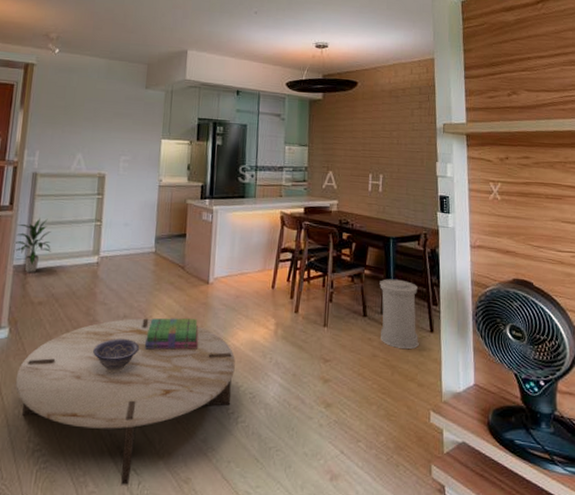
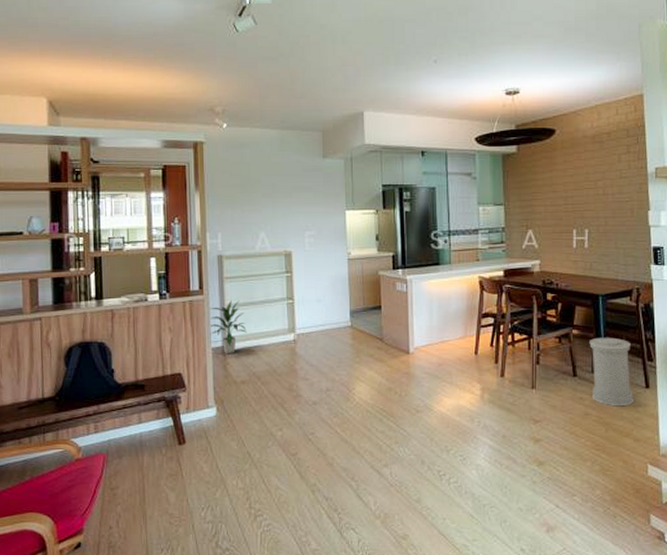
coffee table: present [15,318,235,485] -> none [229,390,443,543]
decorative bowl: present [93,339,140,372] -> none [301,411,346,443]
stack of books: present [144,318,199,350] -> none [350,387,405,420]

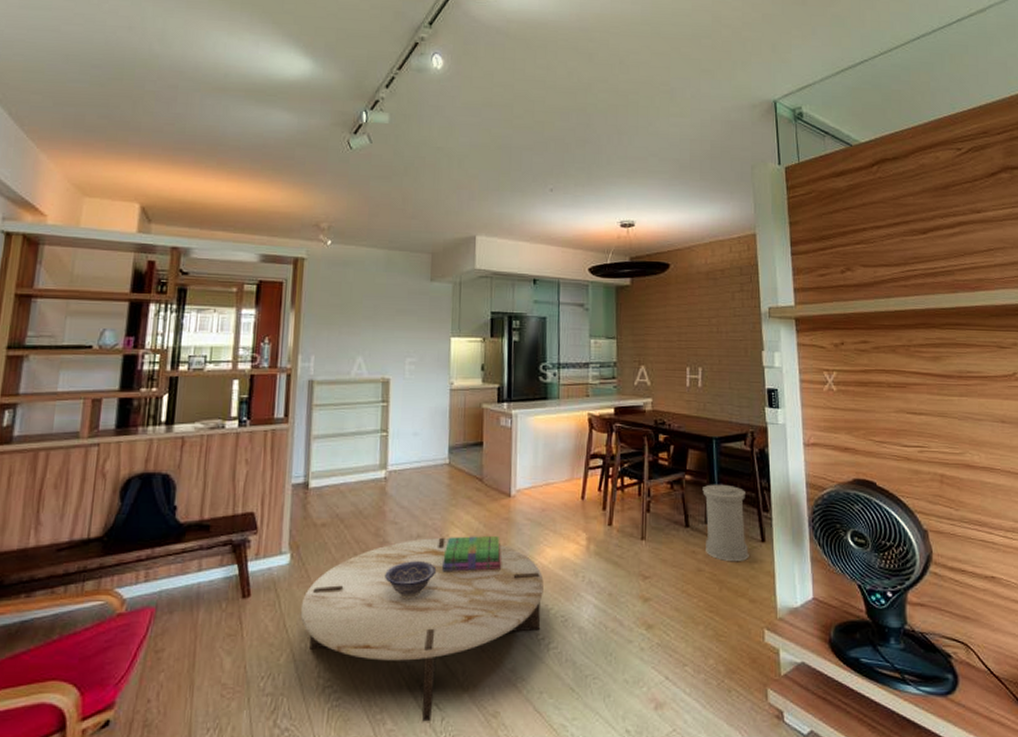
indoor plant: present [210,300,248,354] -> none [291,430,334,492]
coffee table: none [229,390,443,543] -> present [300,537,544,722]
decorative bowl: none [301,411,346,443] -> present [385,561,437,598]
stack of books: none [350,387,405,420] -> present [441,535,502,572]

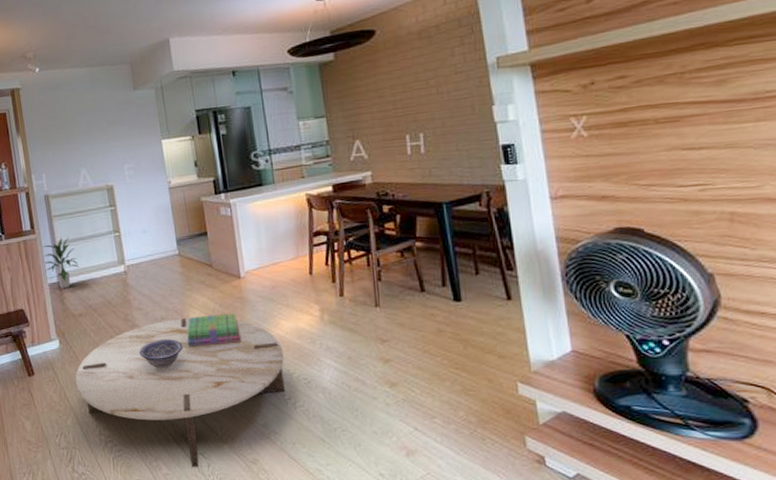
indoor plant: none [291,430,334,492] -> present [43,237,80,289]
trash can: present [702,484,749,562] -> none [436,247,494,321]

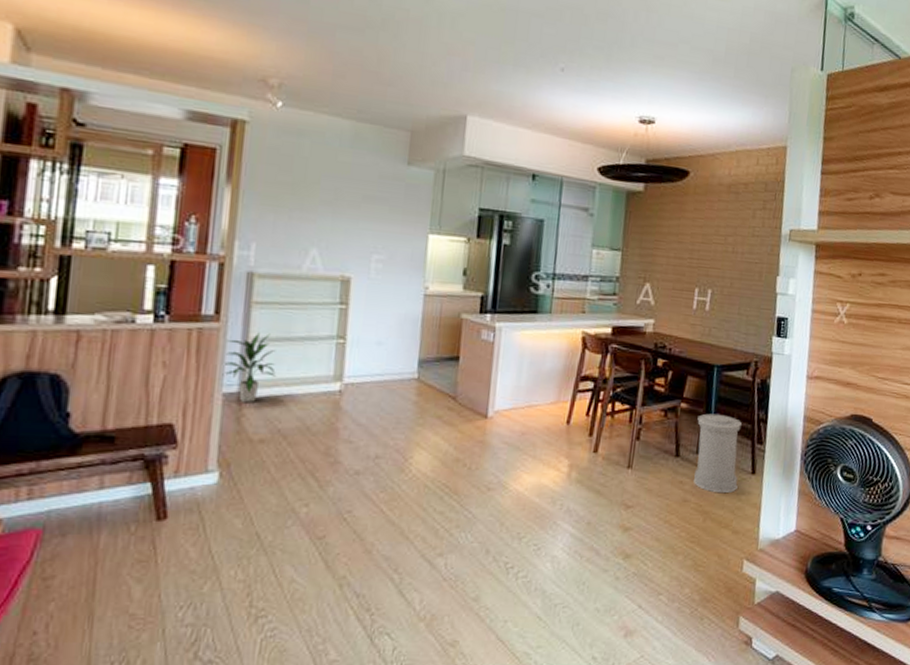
coffee table: present [75,317,286,467] -> none [229,459,518,652]
decorative bowl: present [139,339,184,370] -> none [334,484,397,524]
stack of books: present [187,312,242,347] -> none [402,458,473,497]
trash can: none [436,247,494,321] -> present [693,413,742,494]

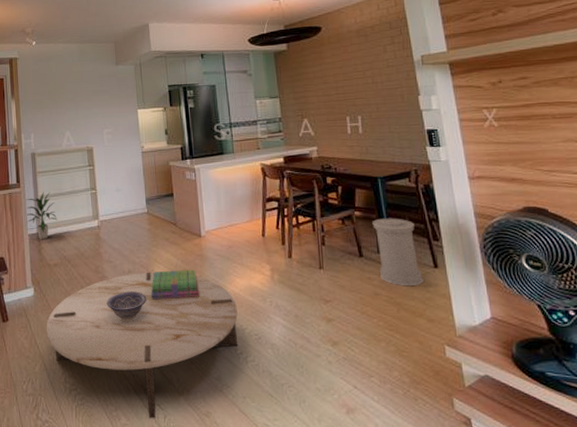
coffee table: none [229,459,518,652] -> present [46,272,238,419]
decorative bowl: none [334,484,397,524] -> present [107,292,147,321]
stack of books: none [402,458,473,497] -> present [150,269,200,300]

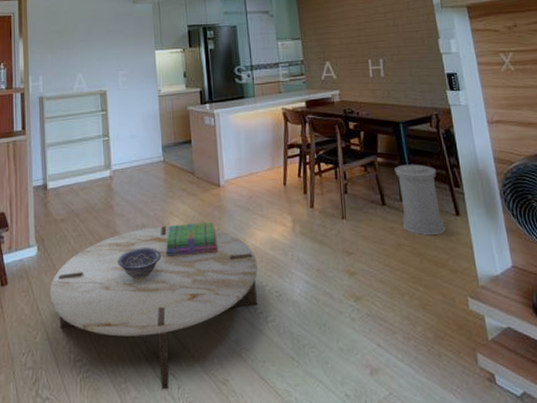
indoor plant: present [26,192,58,240] -> none [31,139,67,193]

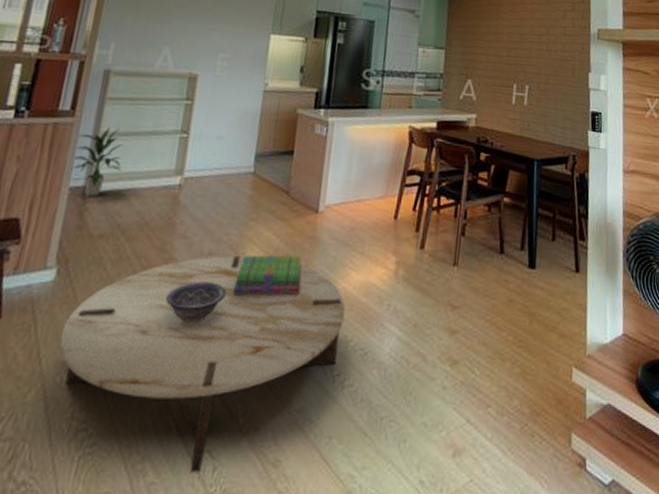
indoor plant: none [31,139,67,193] -> present [71,127,124,197]
trash can: present [394,164,446,236] -> none [518,208,563,293]

